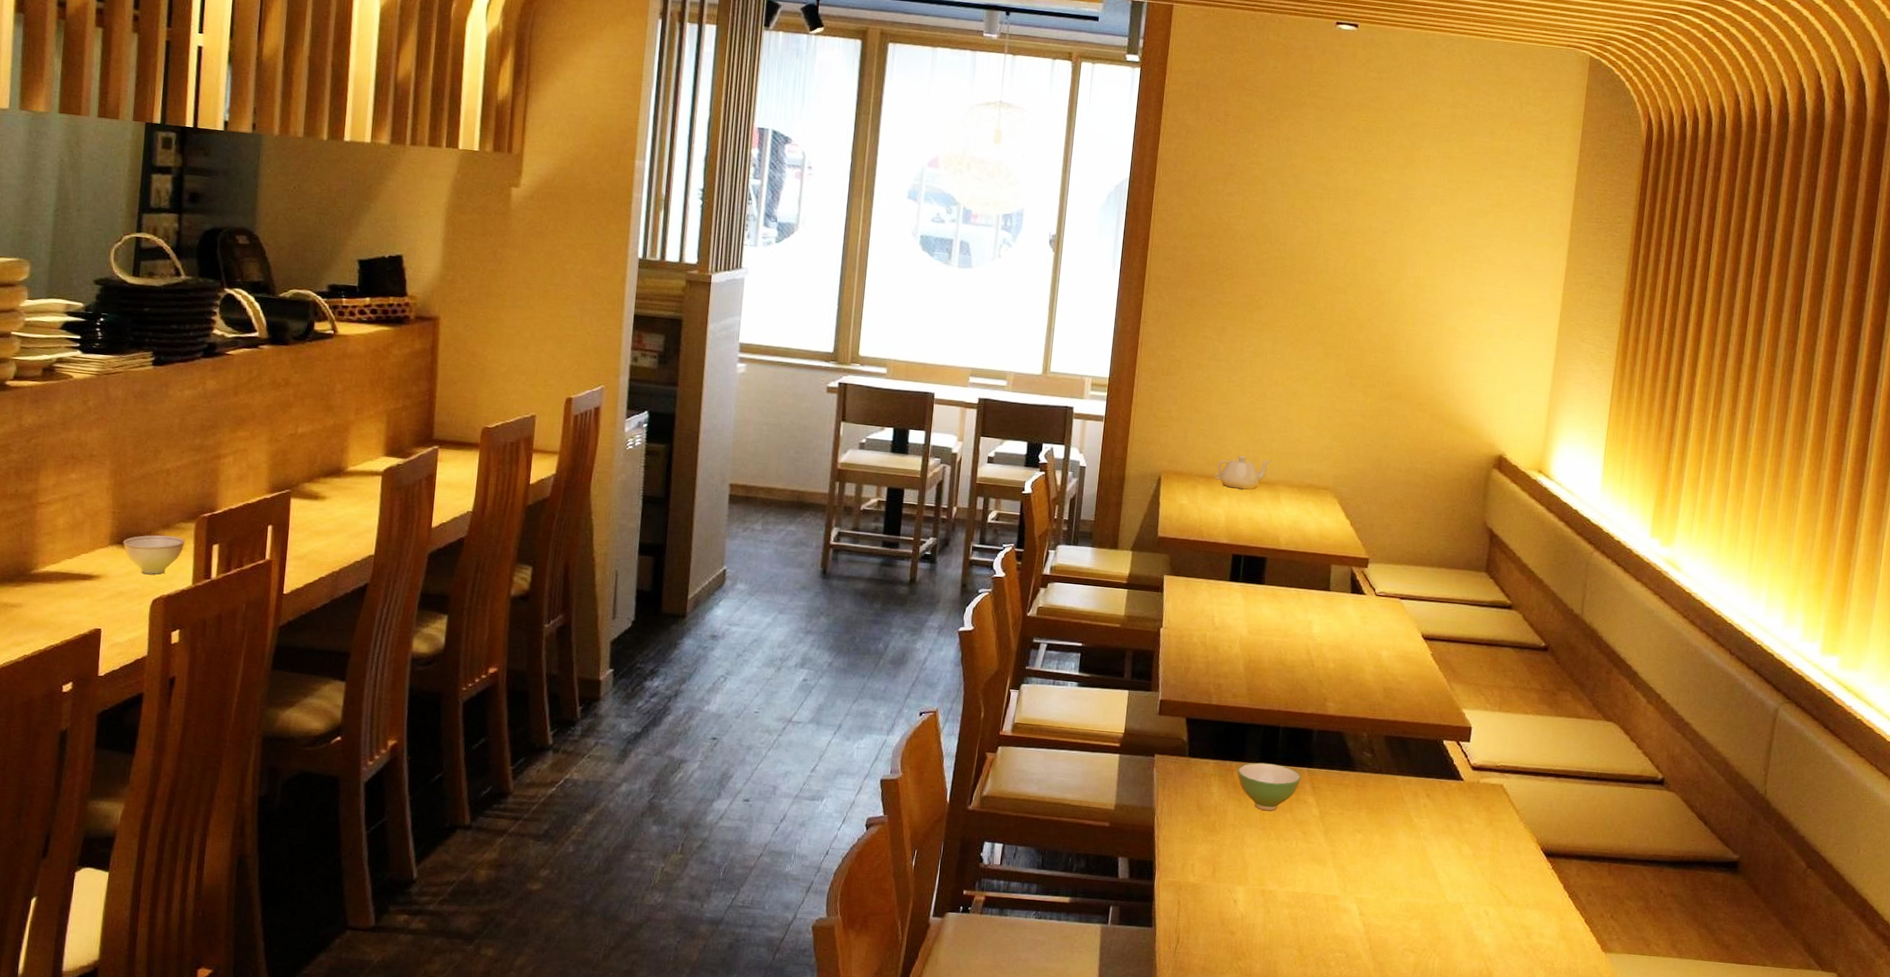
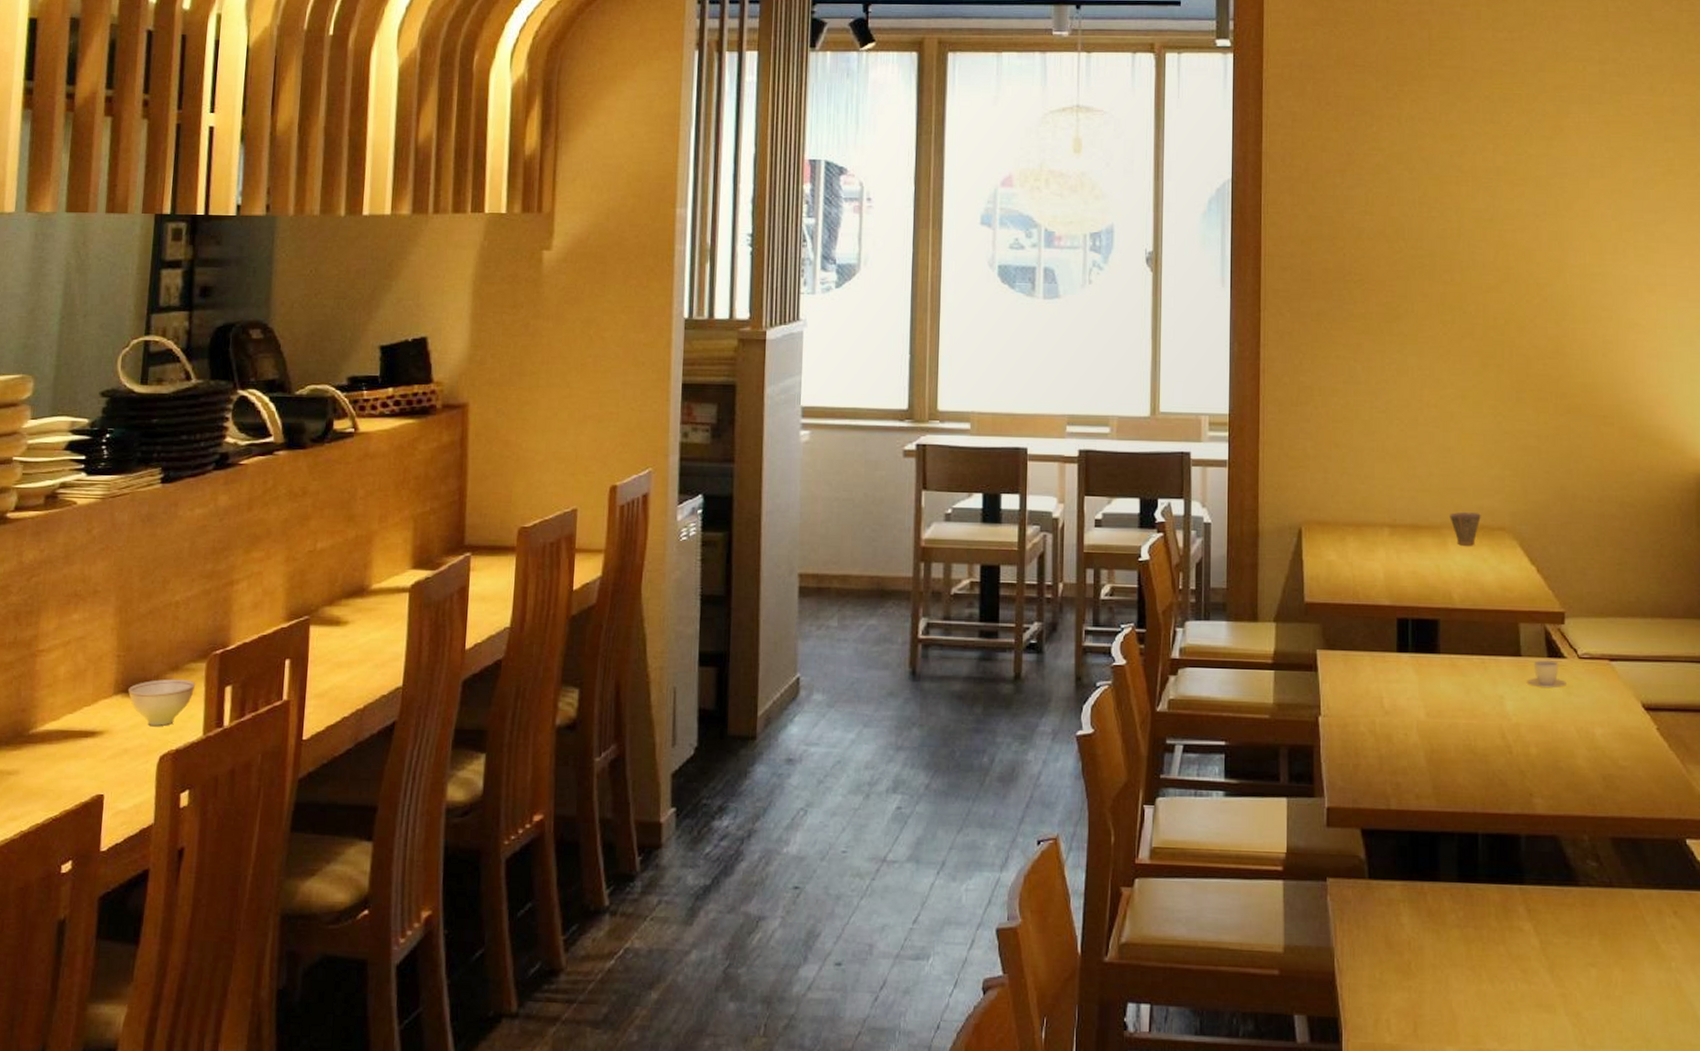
teapot: present [1214,455,1272,490] -> none [1365,495,1433,537]
bowl: present [1237,762,1302,811] -> none [1431,881,1512,945]
cup: none [1284,472,1310,501] -> present [1450,512,1481,547]
teacup: none [1331,595,1364,618] -> present [1526,660,1566,689]

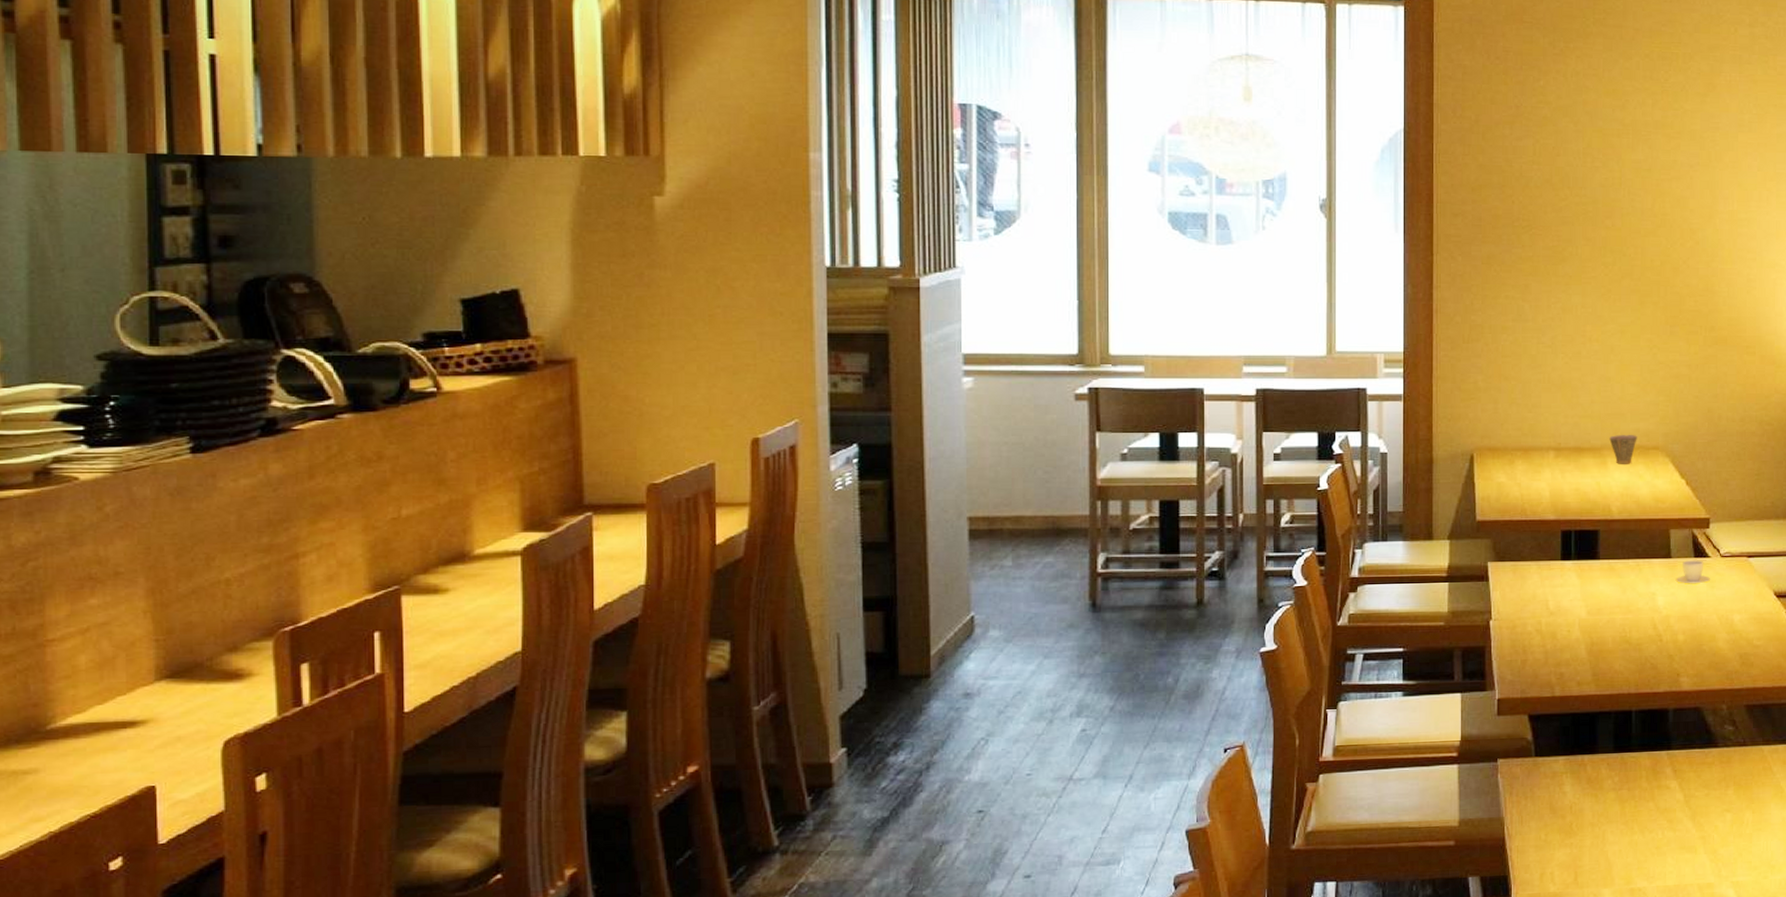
bowl: present [127,679,196,726] -> none [173,659,262,710]

